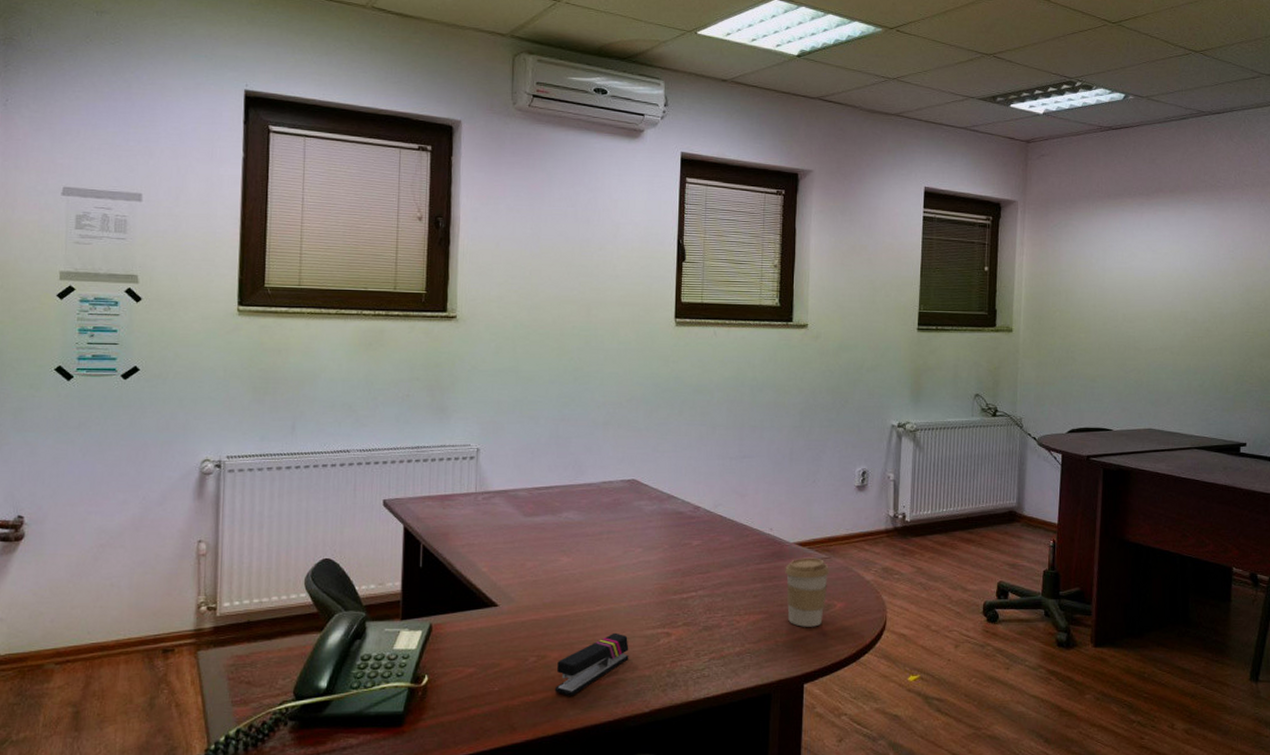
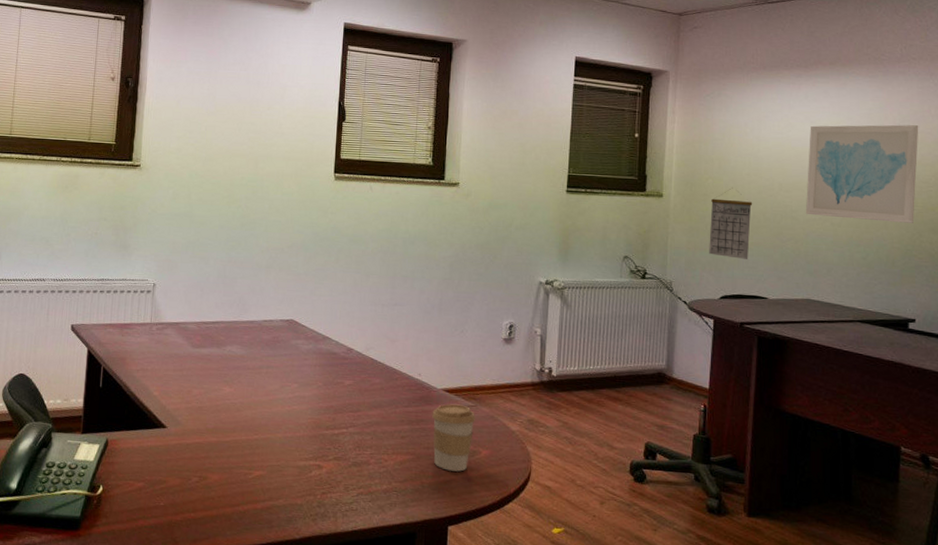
stapler: present [554,632,629,696] -> none [214,461,283,517]
calendar: none [1057,320,1098,392] -> present [709,188,753,259]
wall art: none [1147,252,1251,349] -> present [805,124,919,223]

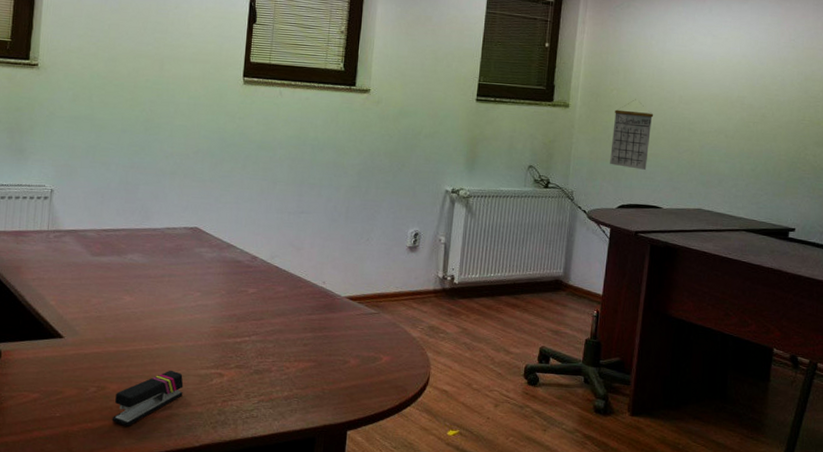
stapler: none [214,461,283,517] -> present [111,370,184,426]
coffee cup: present [432,404,475,472] -> none [335,311,378,378]
wall art: present [805,124,919,223] -> none [702,39,812,137]

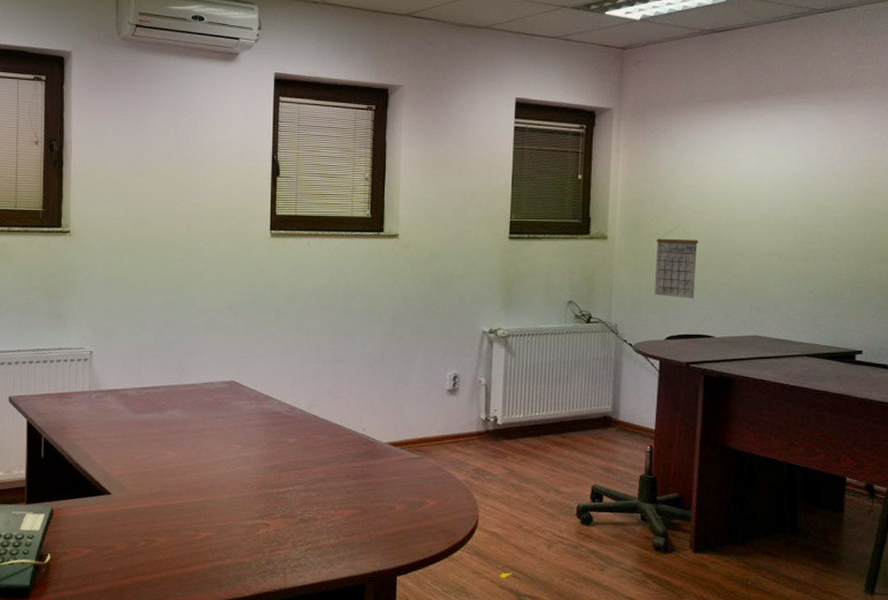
stapler: present [111,370,184,426] -> none [163,522,231,578]

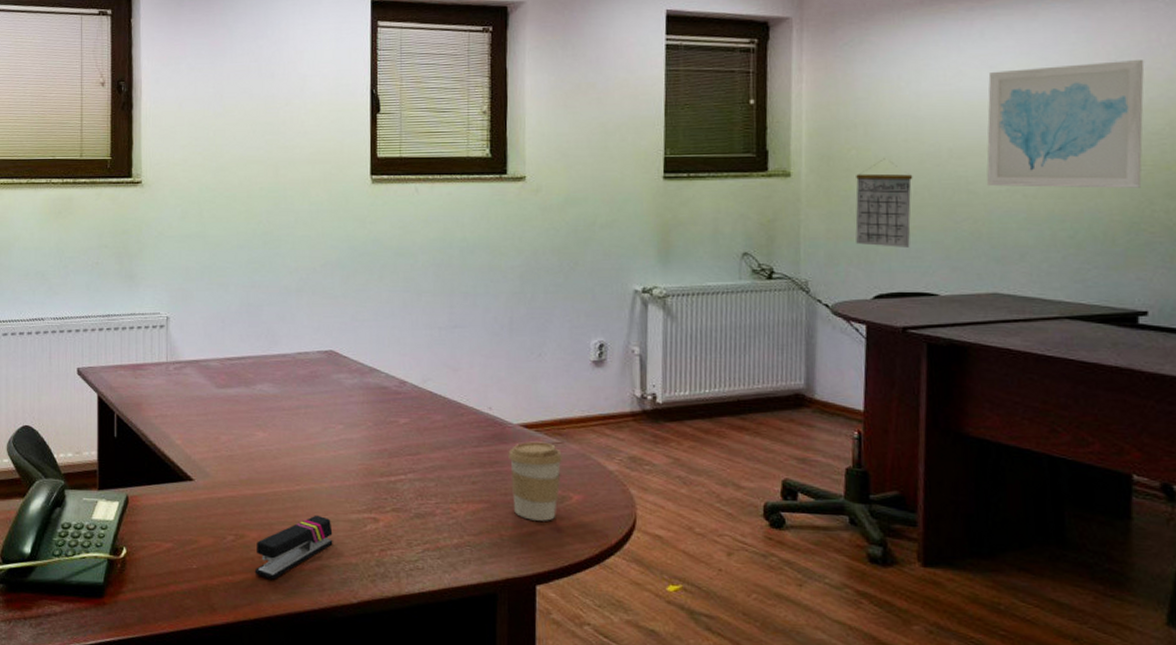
stapler: none [163,522,231,578] -> present [254,514,333,580]
coffee cup: none [378,457,421,523] -> present [508,441,562,521]
wall art: none [752,153,869,254] -> present [986,60,1145,188]

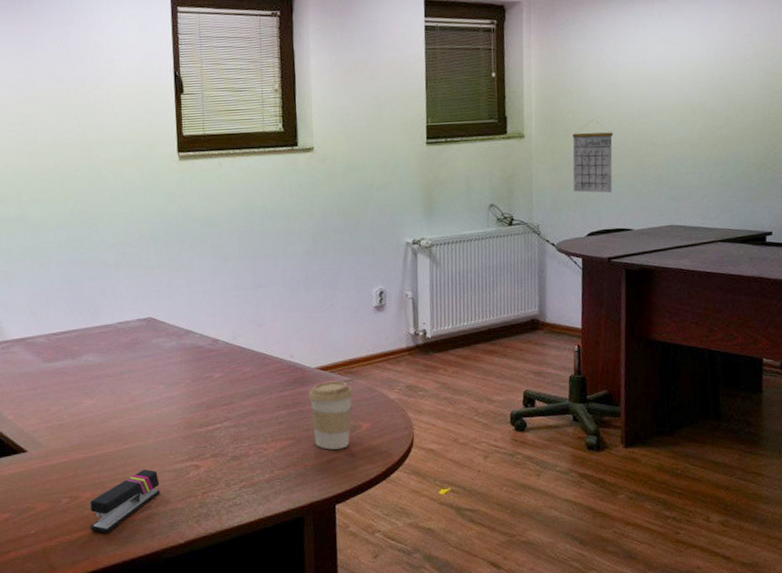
wall art: present [986,60,1145,188] -> none [664,34,770,140]

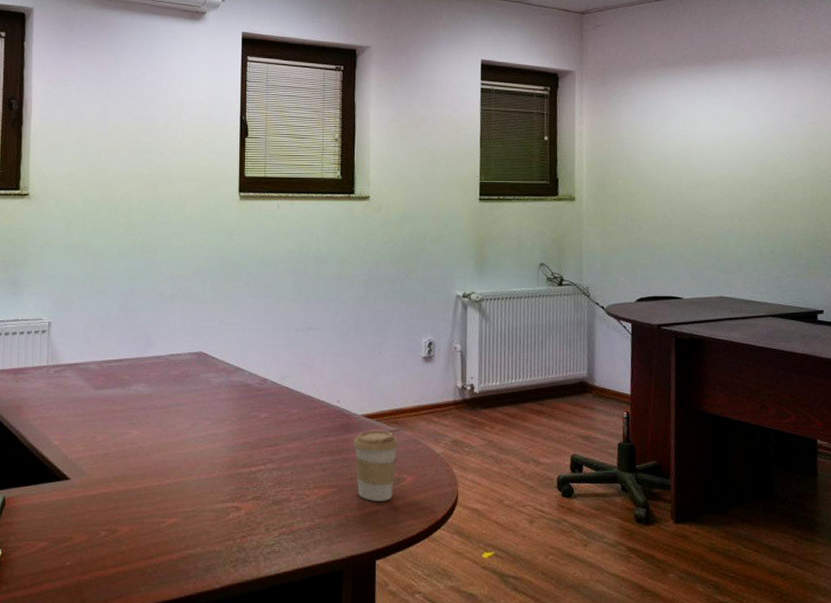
stapler: present [90,469,160,533] -> none [125,506,199,571]
calendar: present [572,120,614,193] -> none [622,187,663,260]

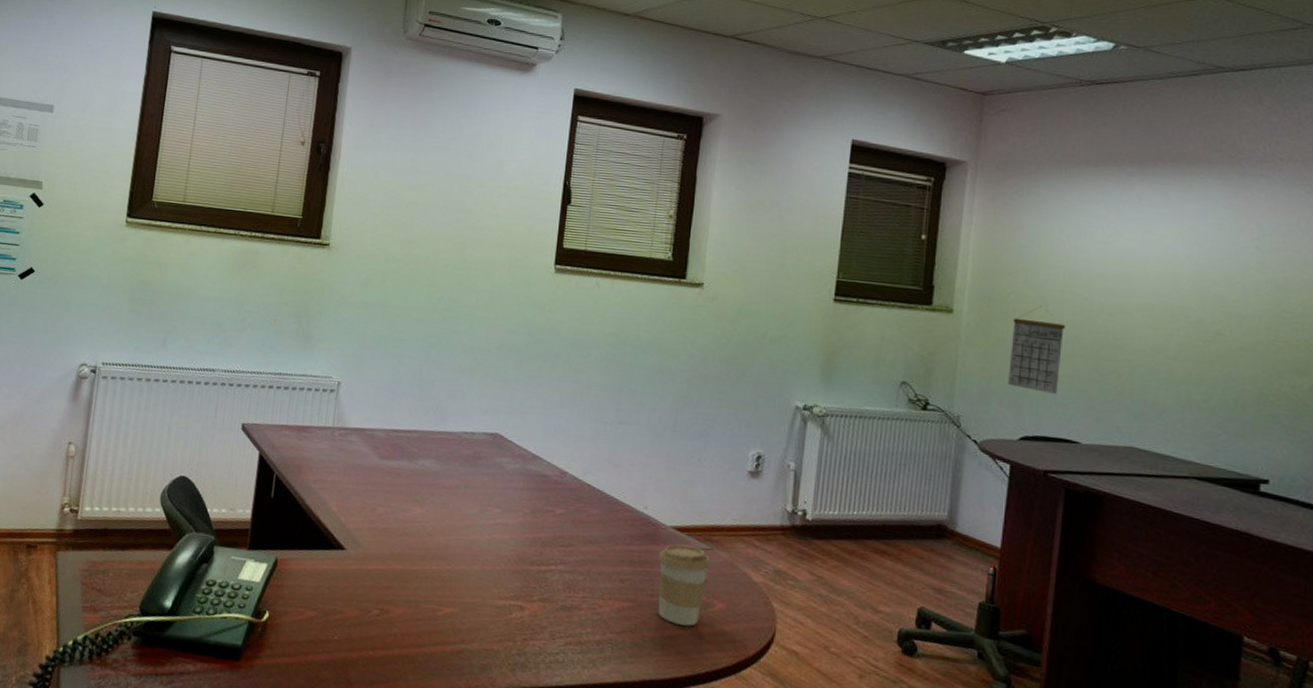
calendar: none [622,187,663,260] -> present [1008,306,1066,394]

